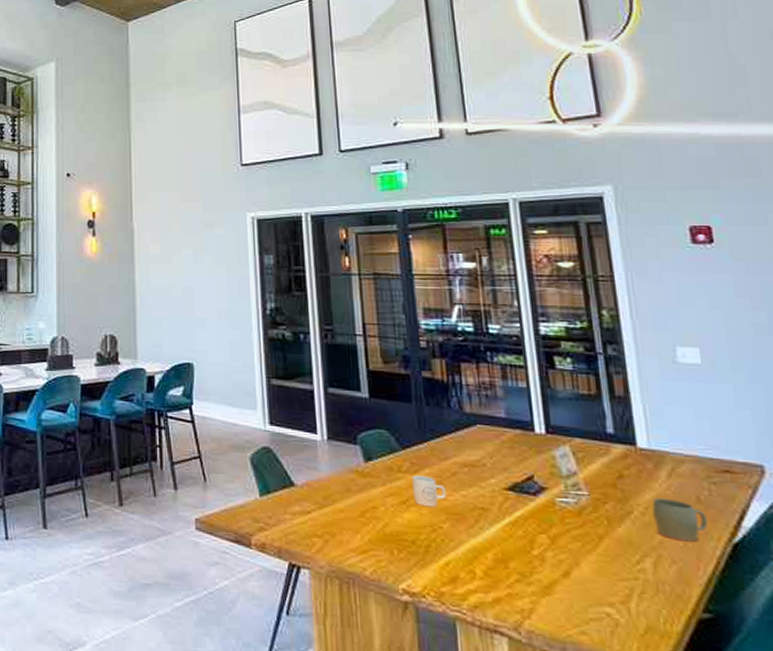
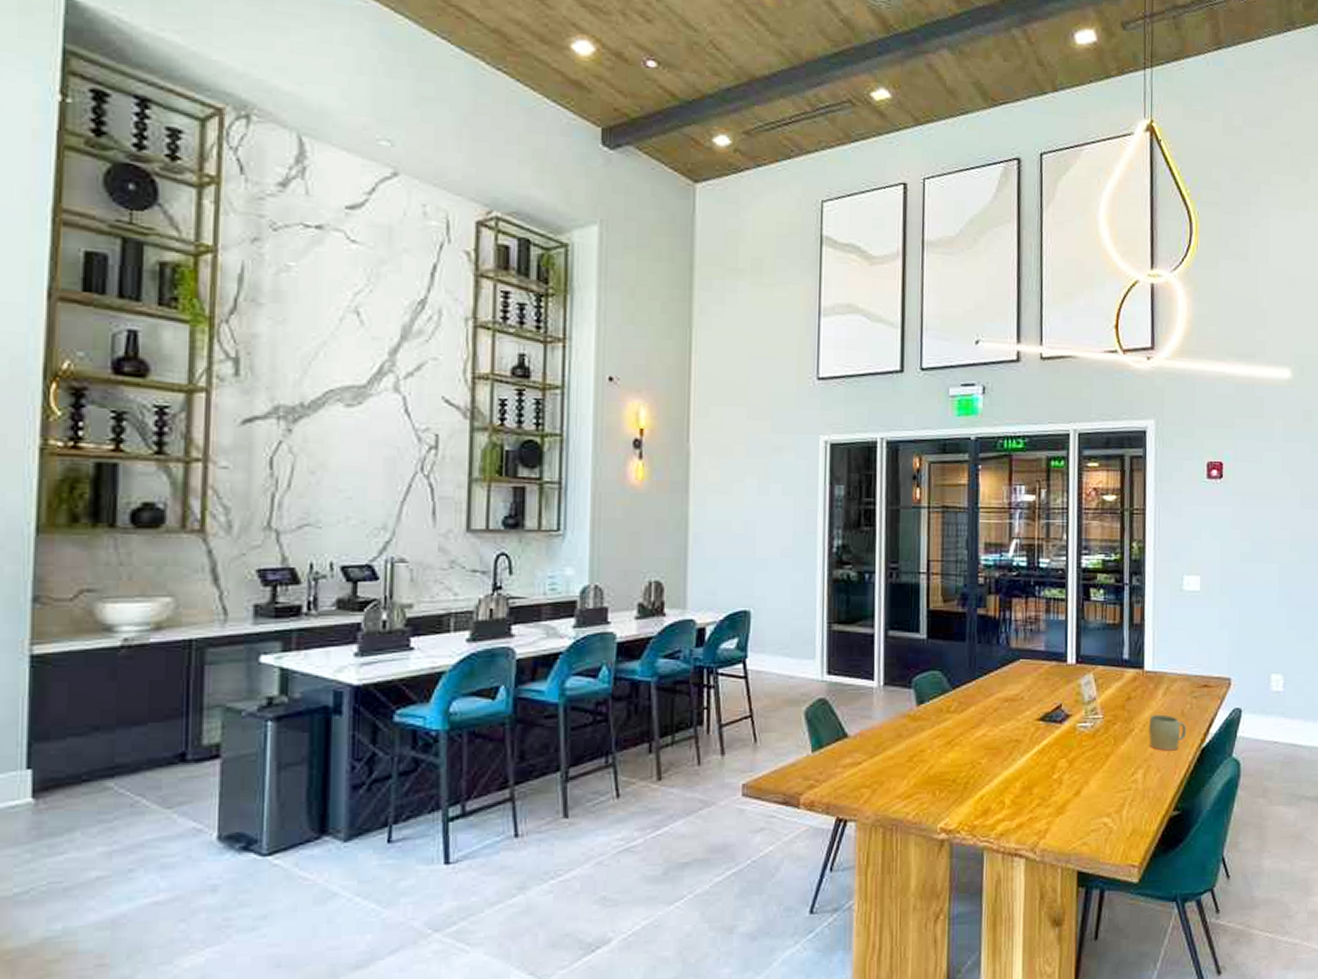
mug: present [412,475,447,508] -> none [958,714,988,745]

